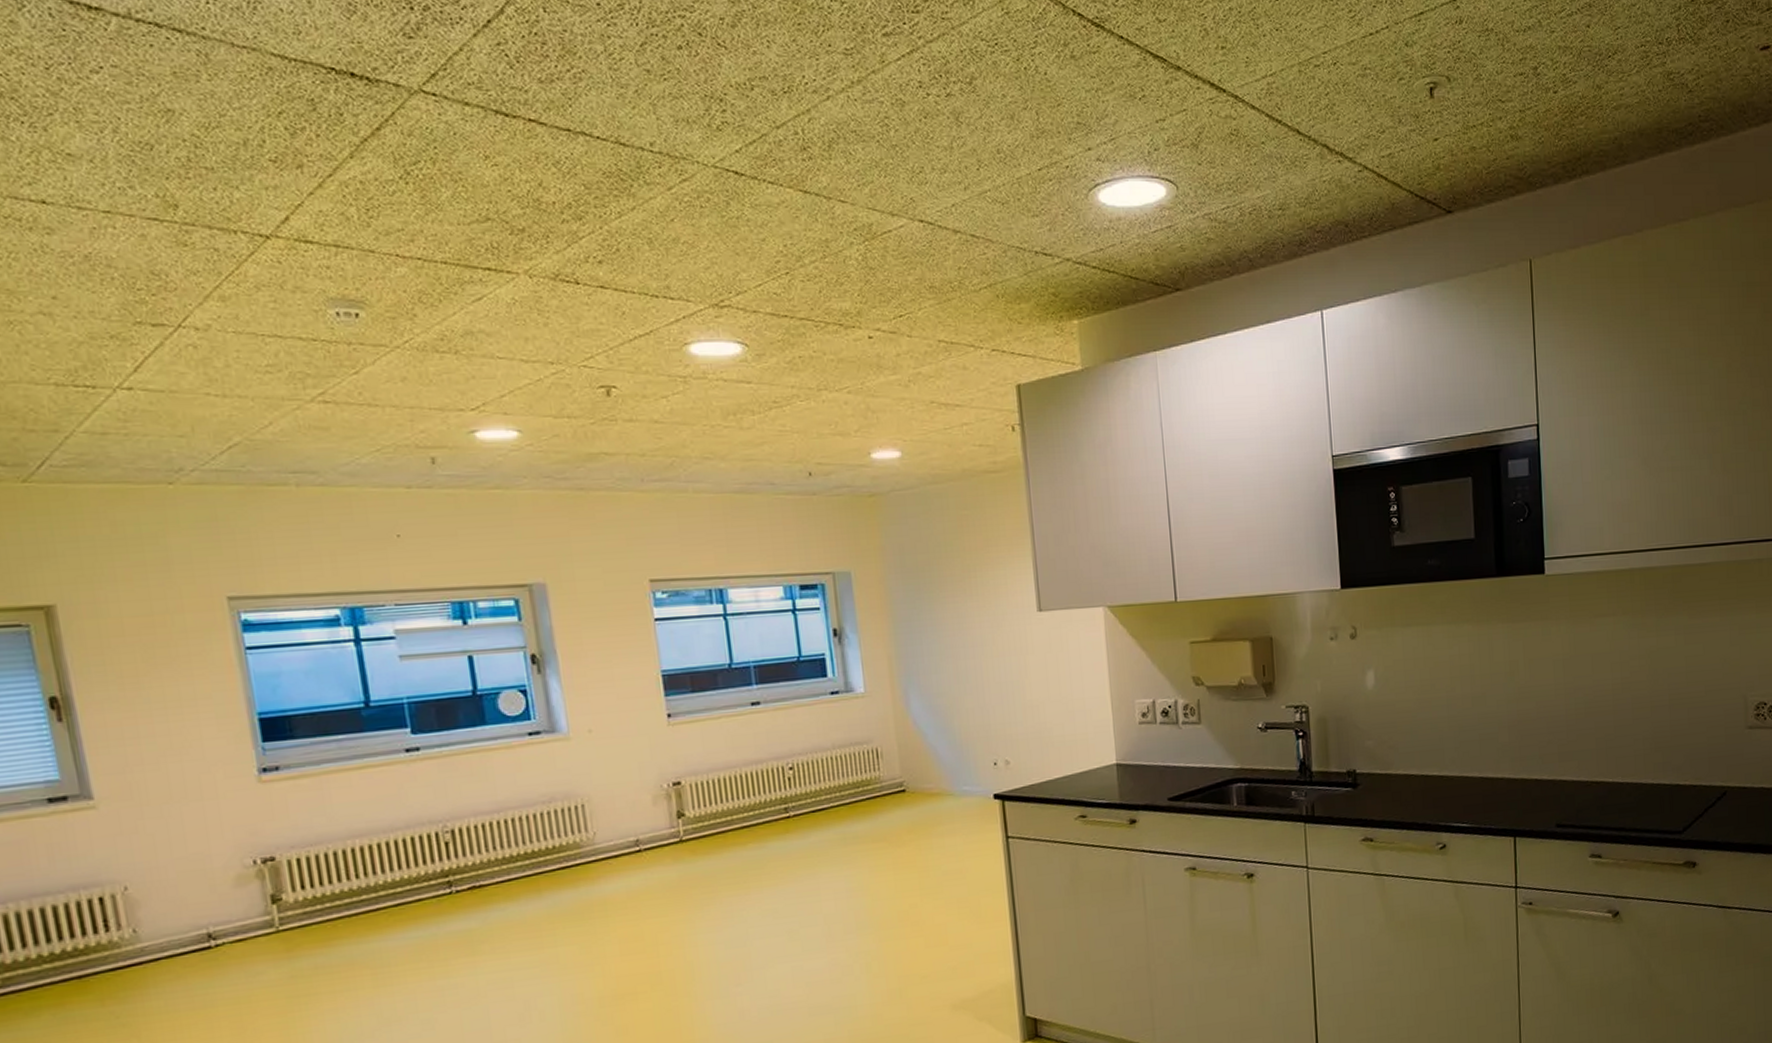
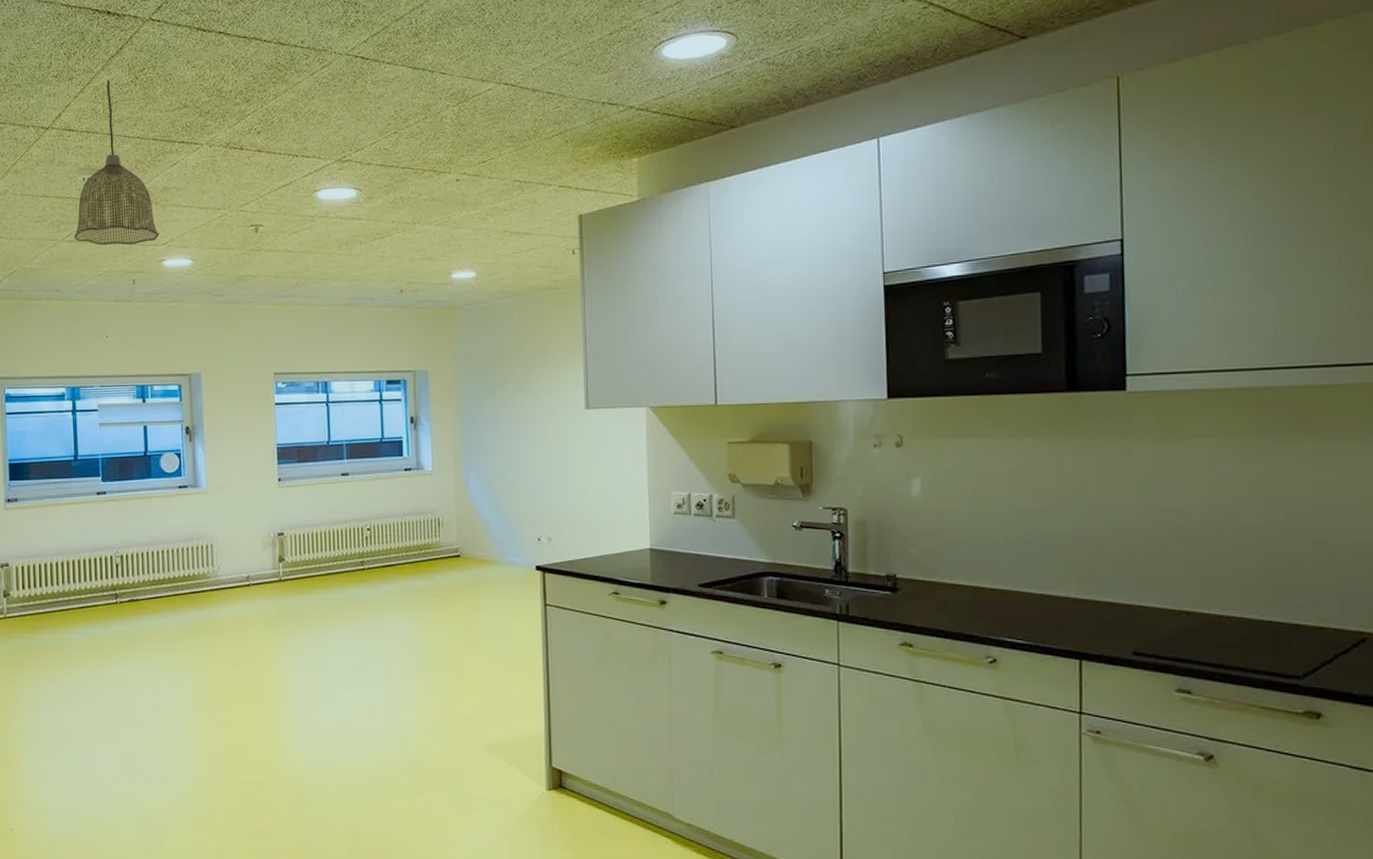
pendant lamp: none [330,172,466,410] -> present [74,80,159,246]

